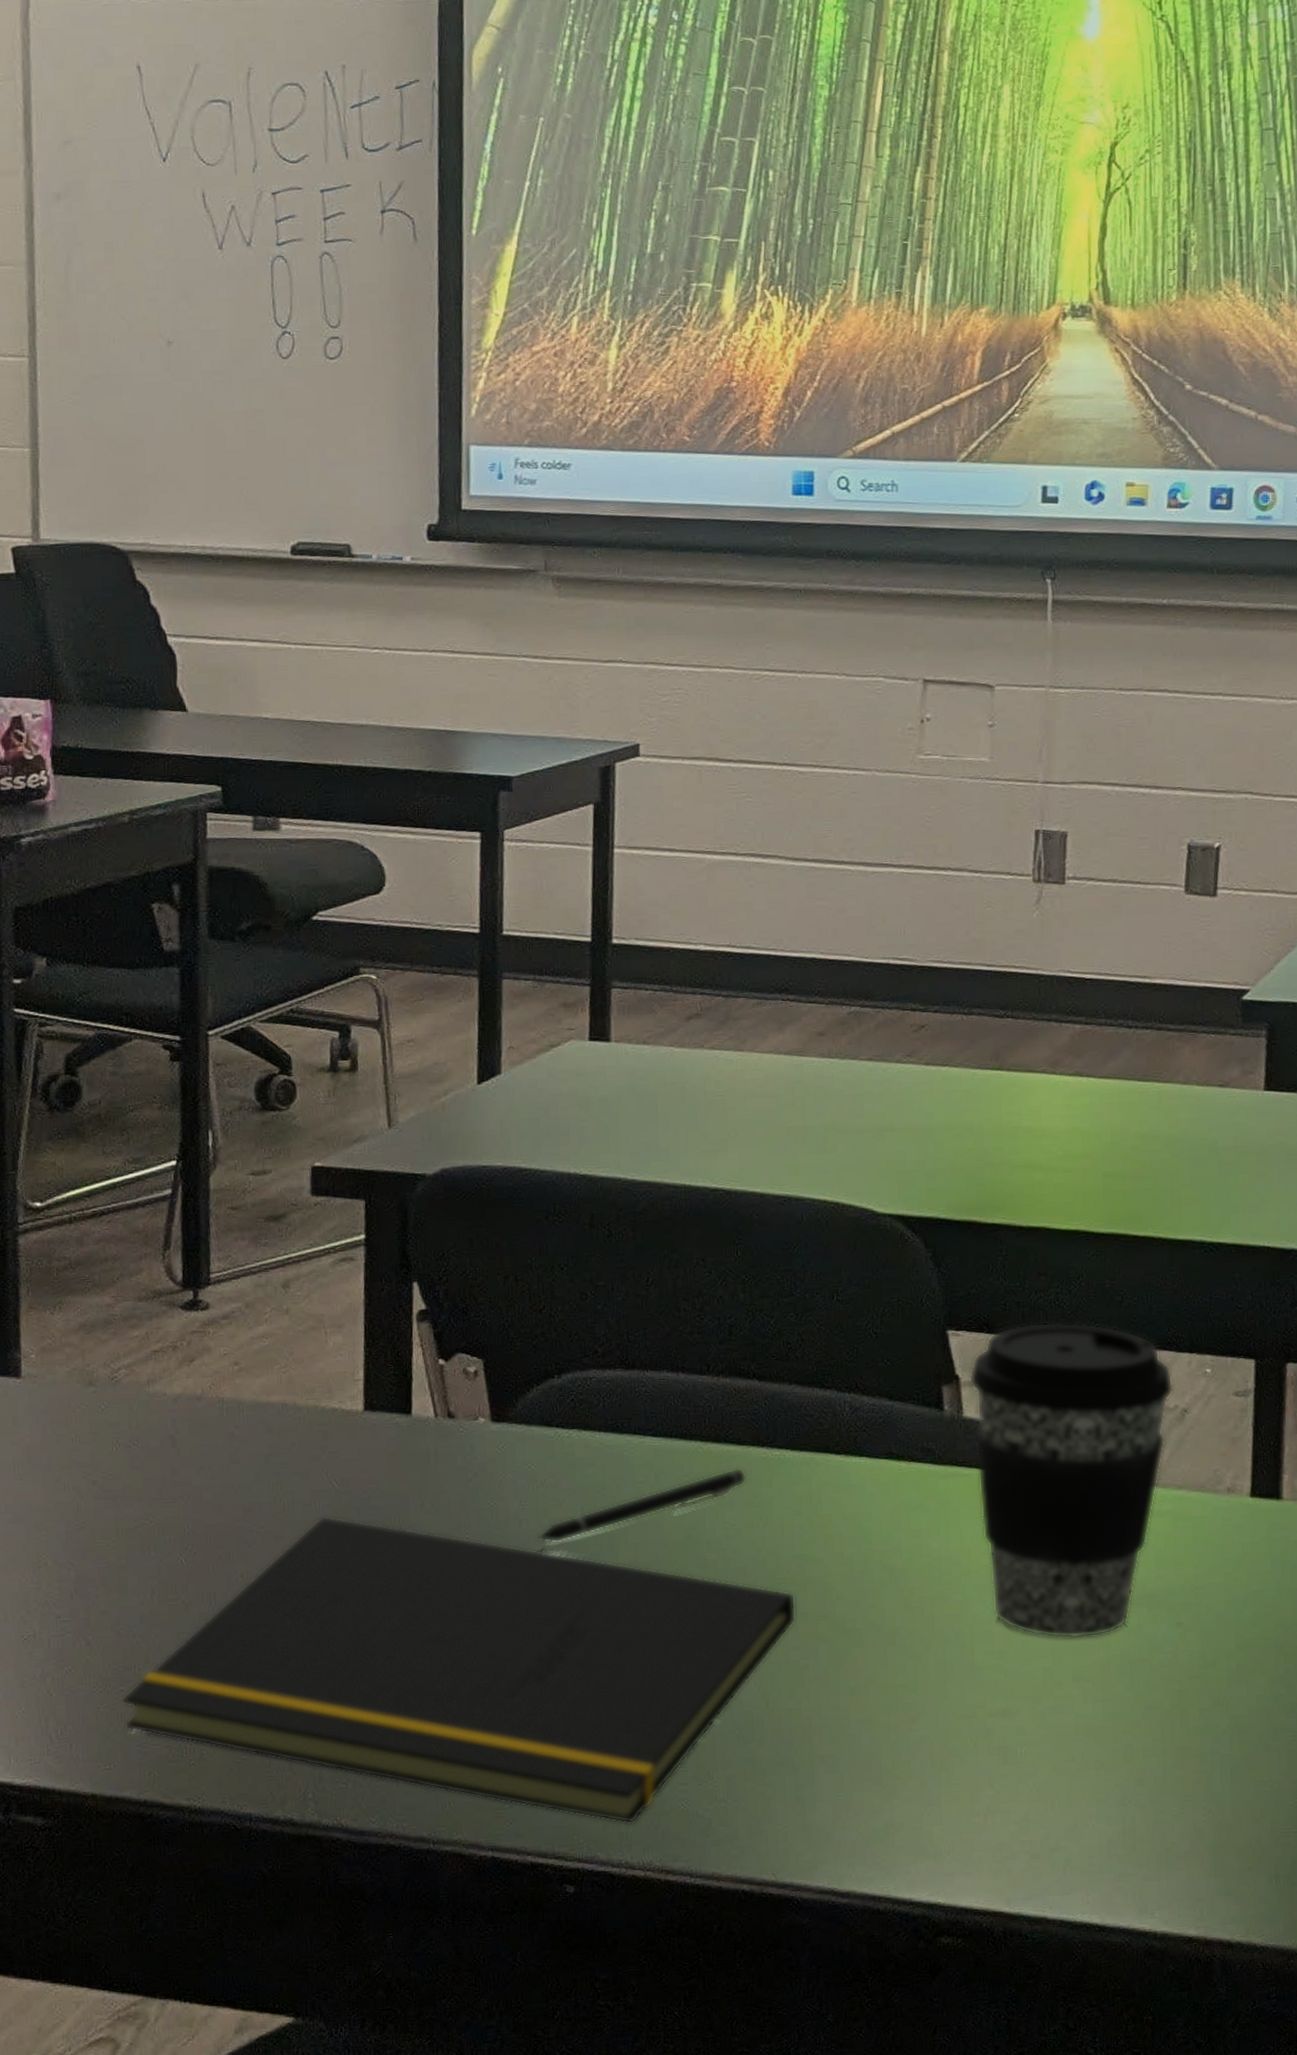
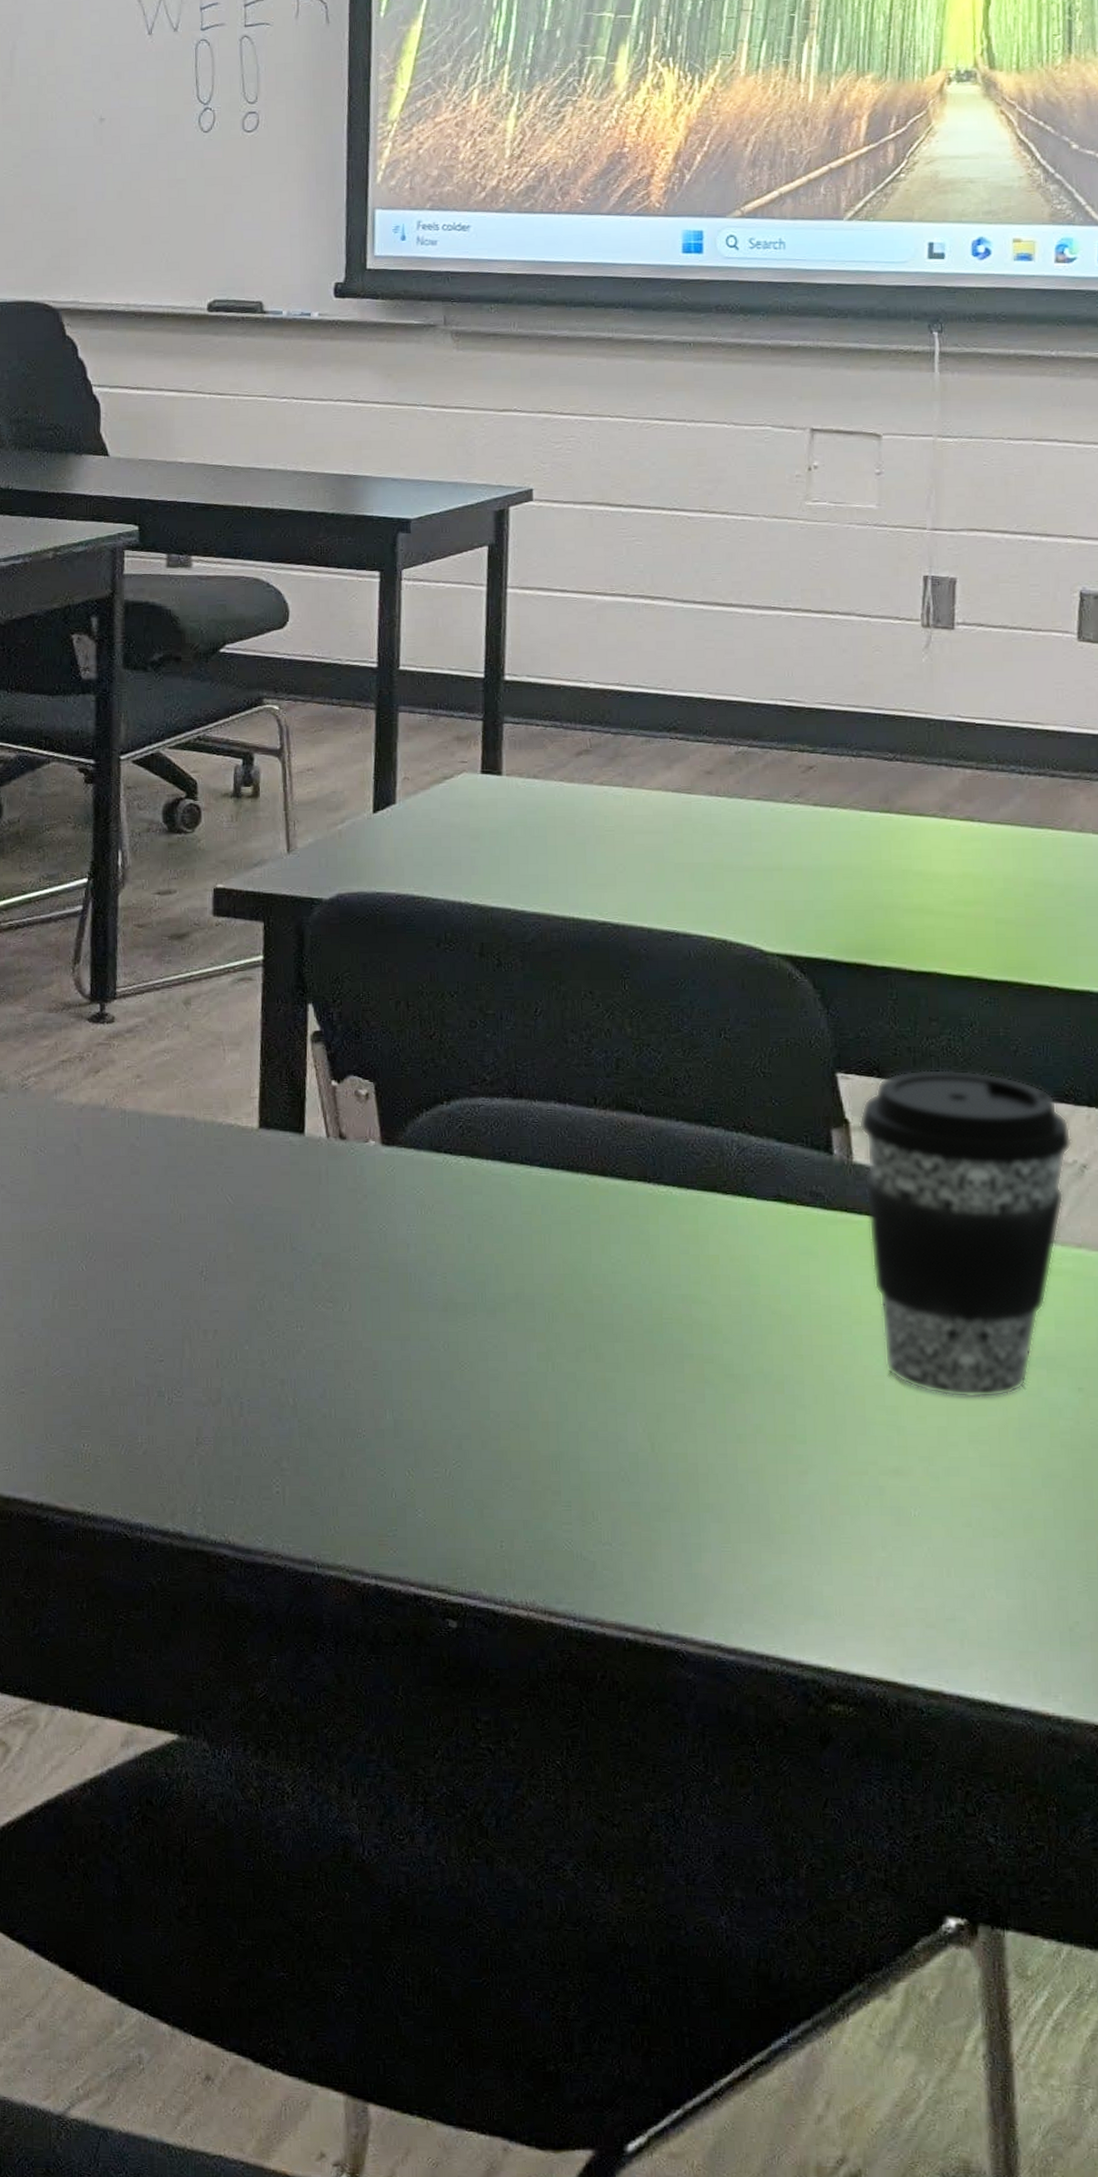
notepad: present [122,1516,797,1825] -> none [22,1230,683,1562]
pen: present [538,1467,747,1543] -> none [426,1202,633,1269]

